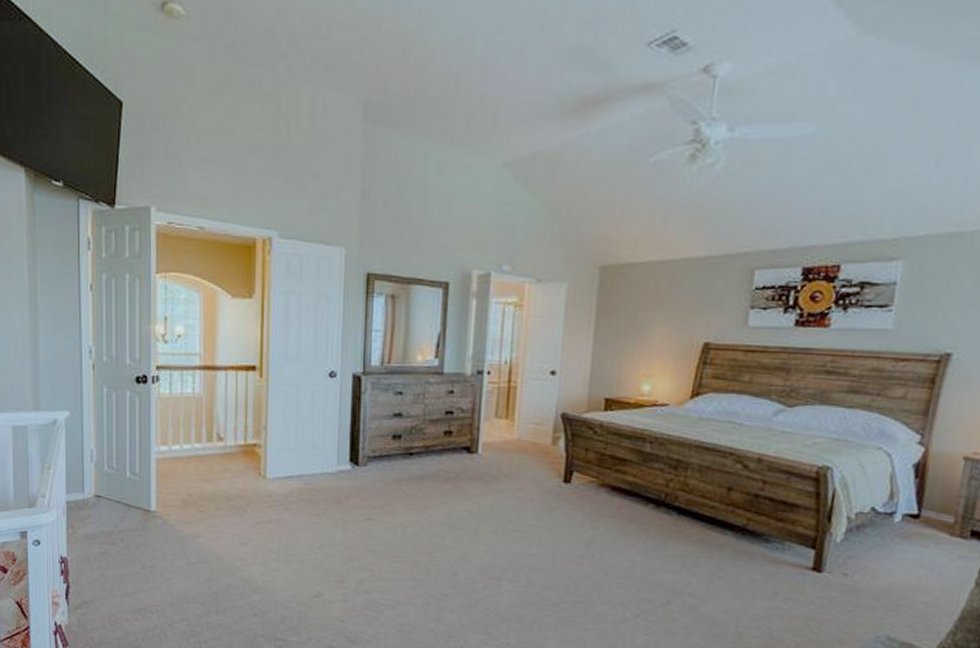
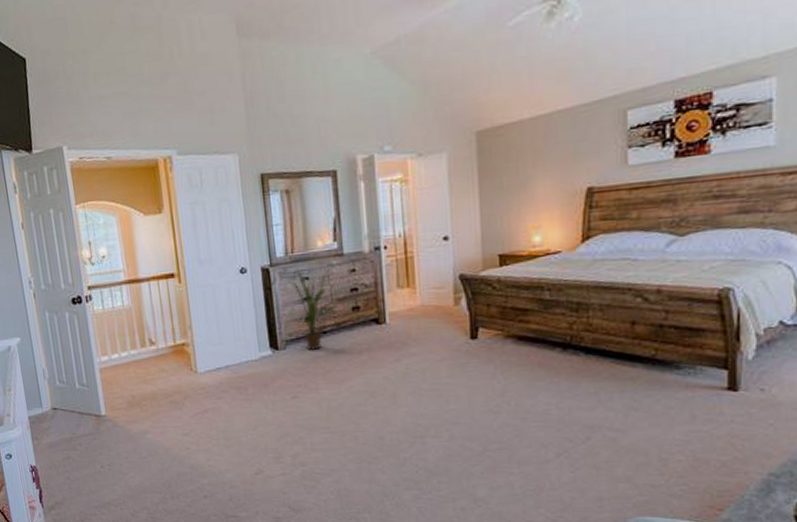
house plant: none [379,381,425,471] -> present [287,269,329,350]

